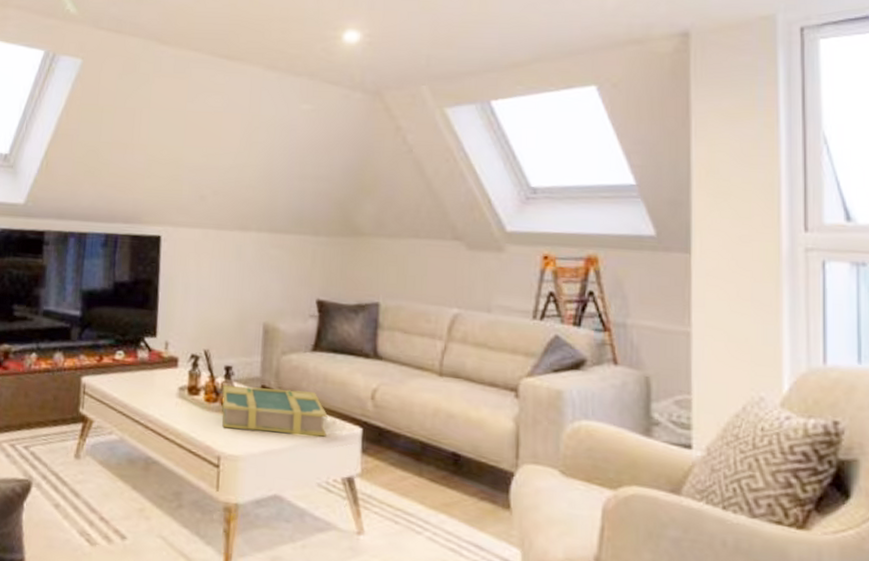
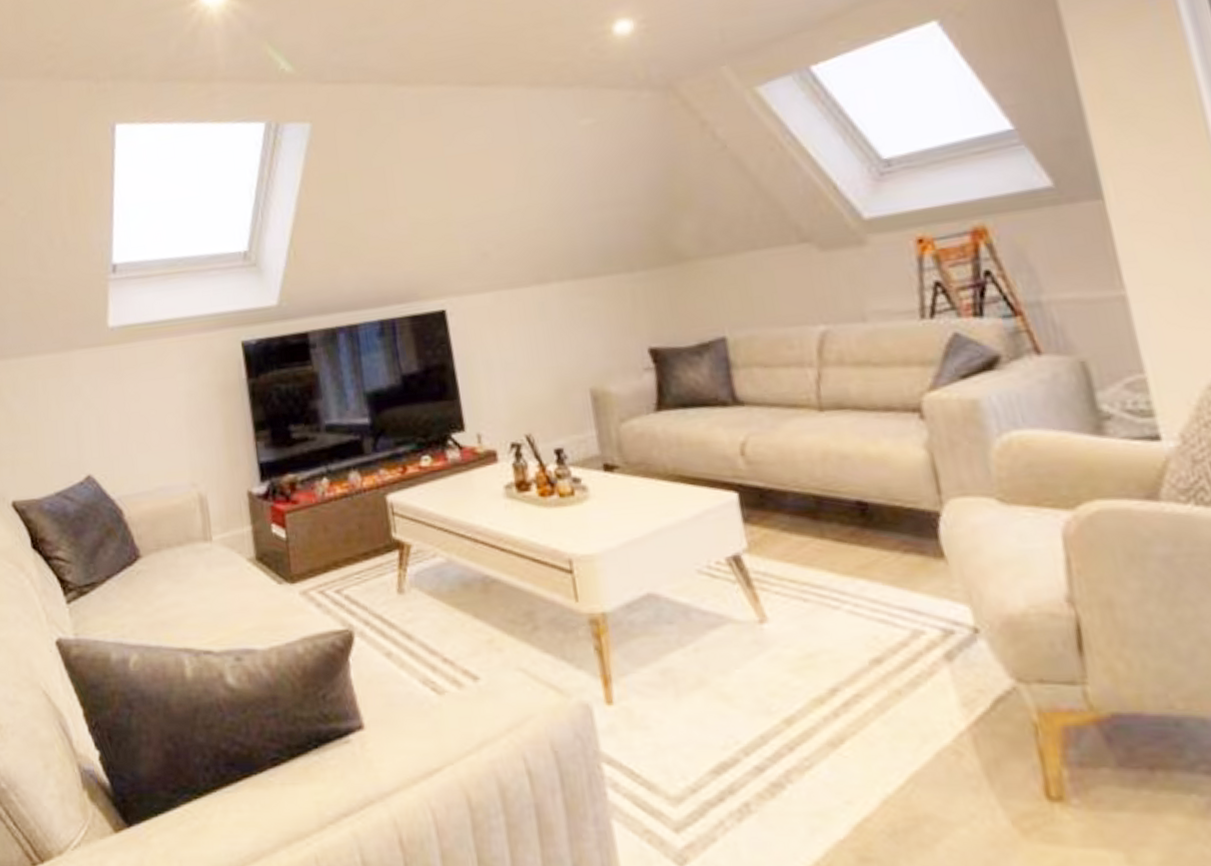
book: present [221,385,328,437] -> none [556,460,696,524]

